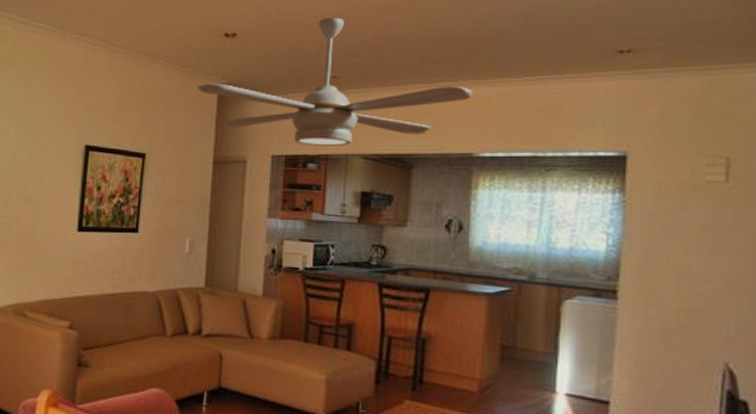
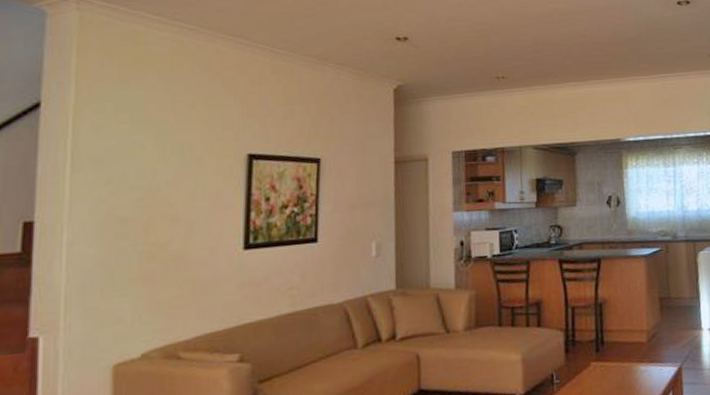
ceiling fan: present [198,17,472,146] -> none [373,25,615,141]

